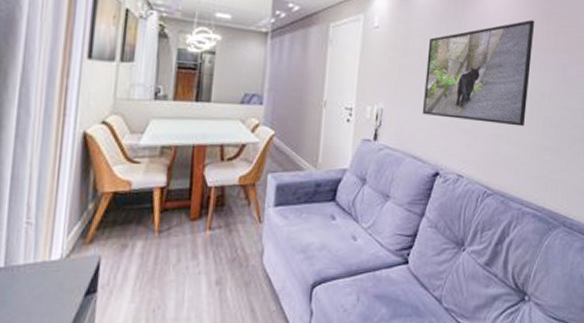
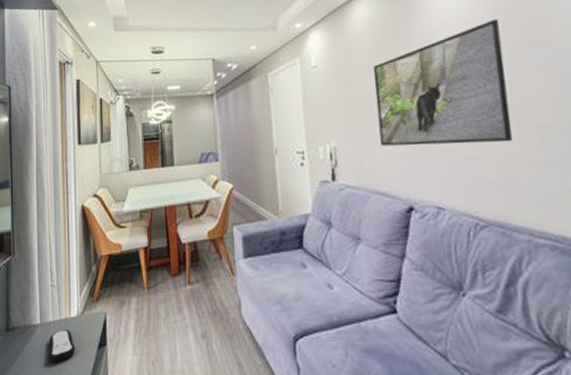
remote control: none [12,275,54,311] -> present [48,330,76,362]

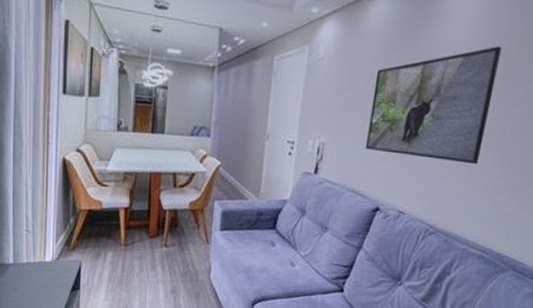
remote control: present [48,330,76,362] -> none [21,271,49,298]

